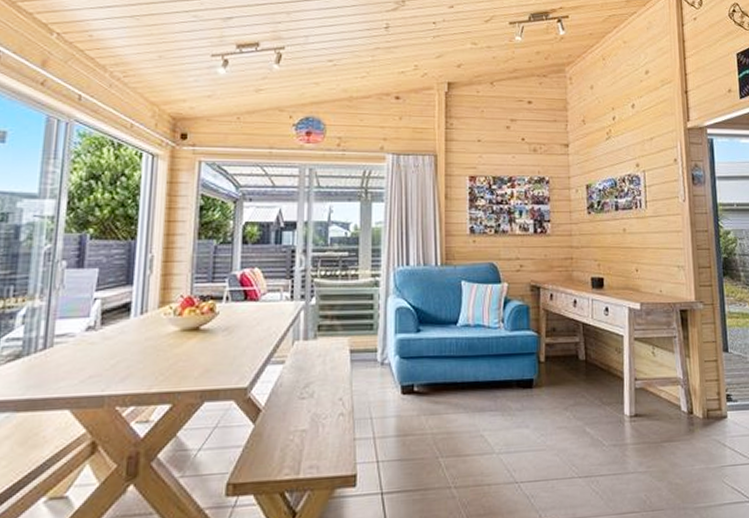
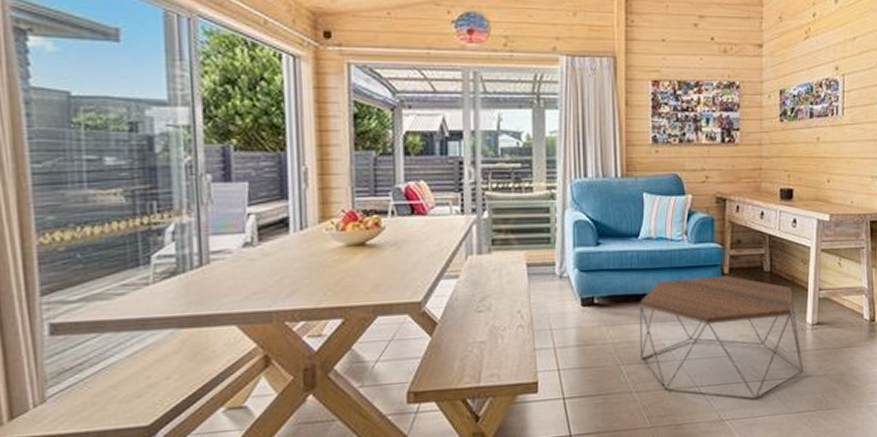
coffee table: none [457,363,625,499] -> present [639,275,804,400]

